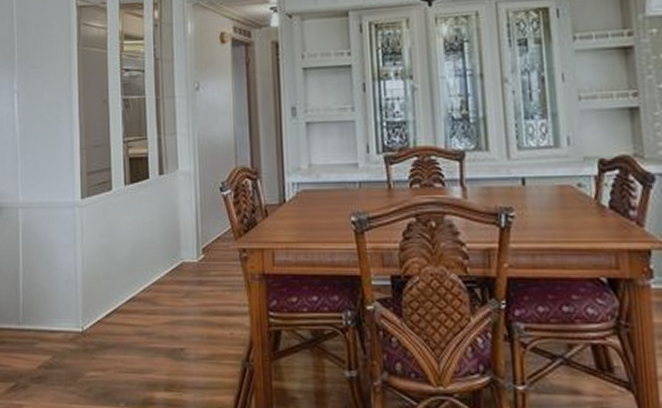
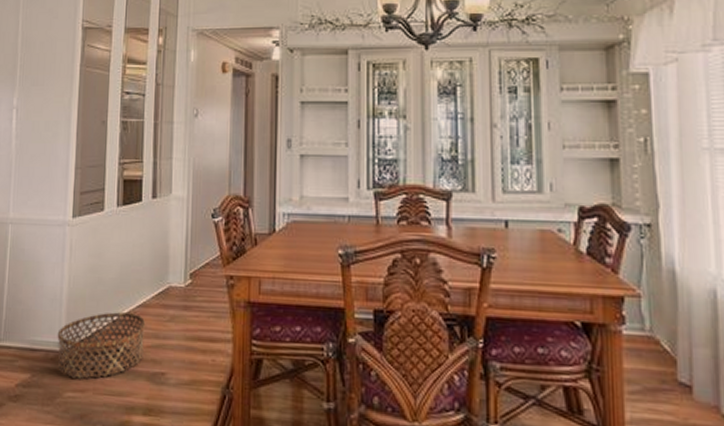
basket: none [75,290,162,358] -> present [57,312,146,379]

